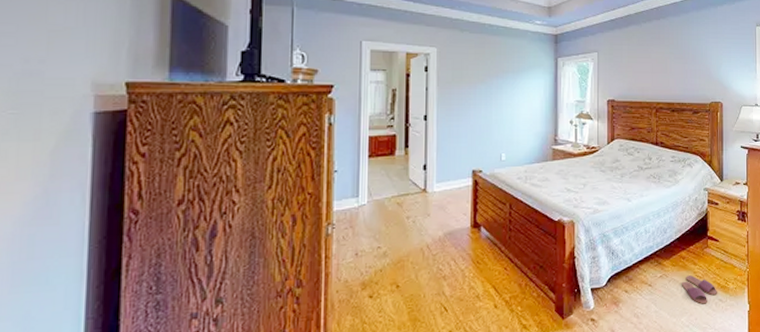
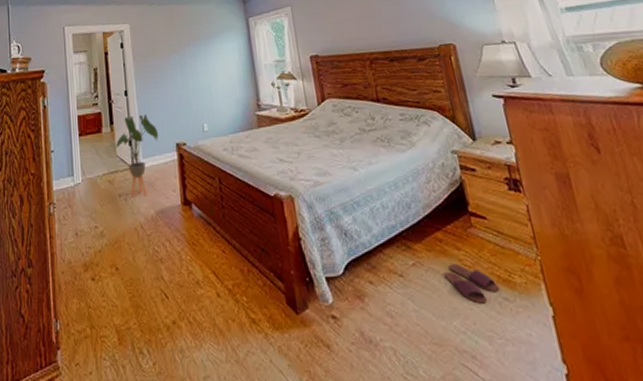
house plant: none [408,140,456,220] -> present [115,114,159,198]

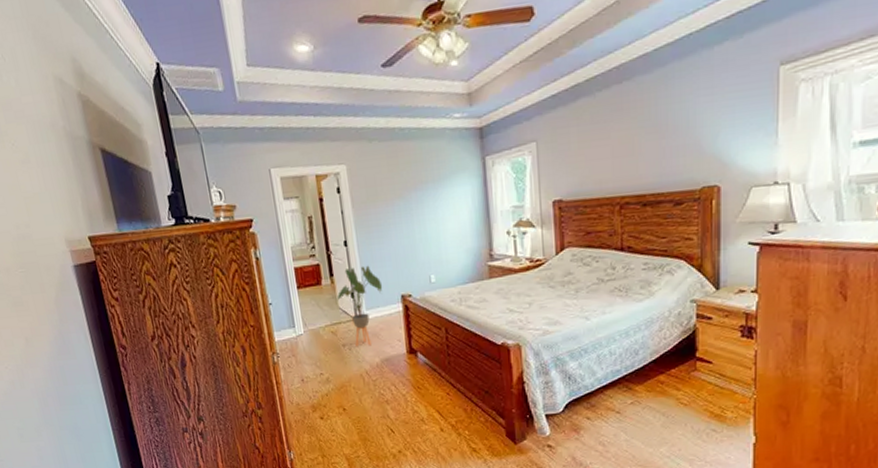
slippers: present [443,264,499,304] -> none [659,402,709,434]

